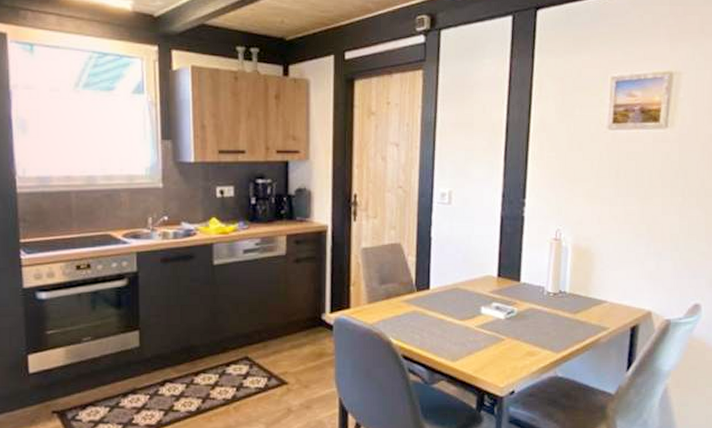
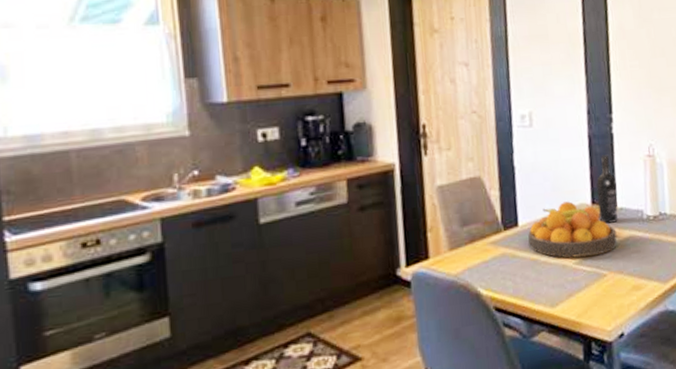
fruit bowl: none [438,272,518,322] -> present [528,201,618,258]
wine bottle: none [503,235,522,295] -> present [596,154,618,224]

